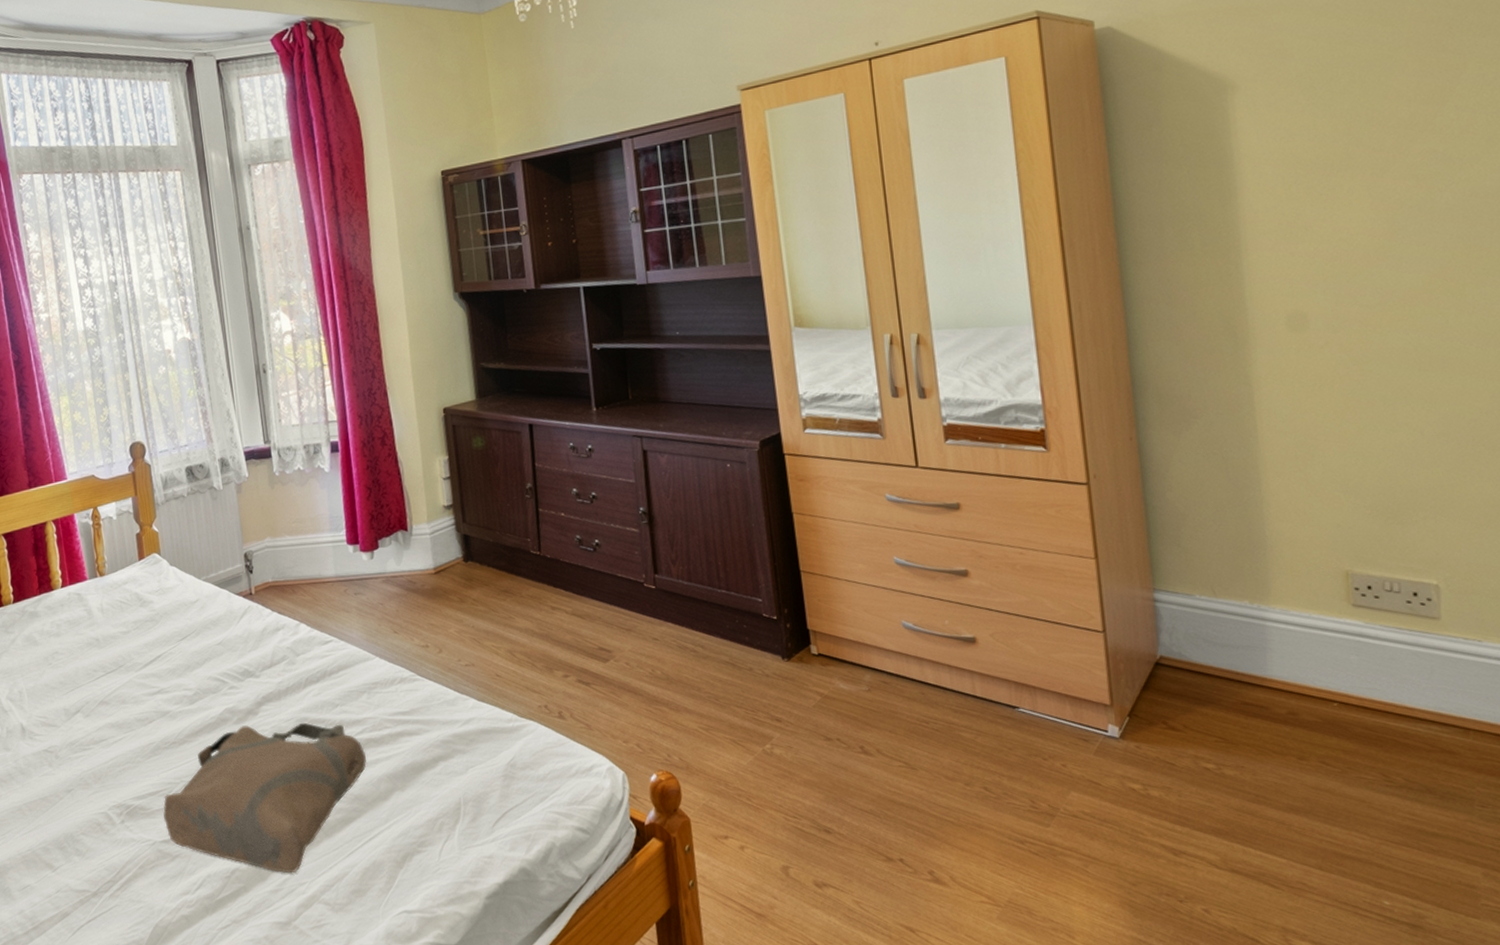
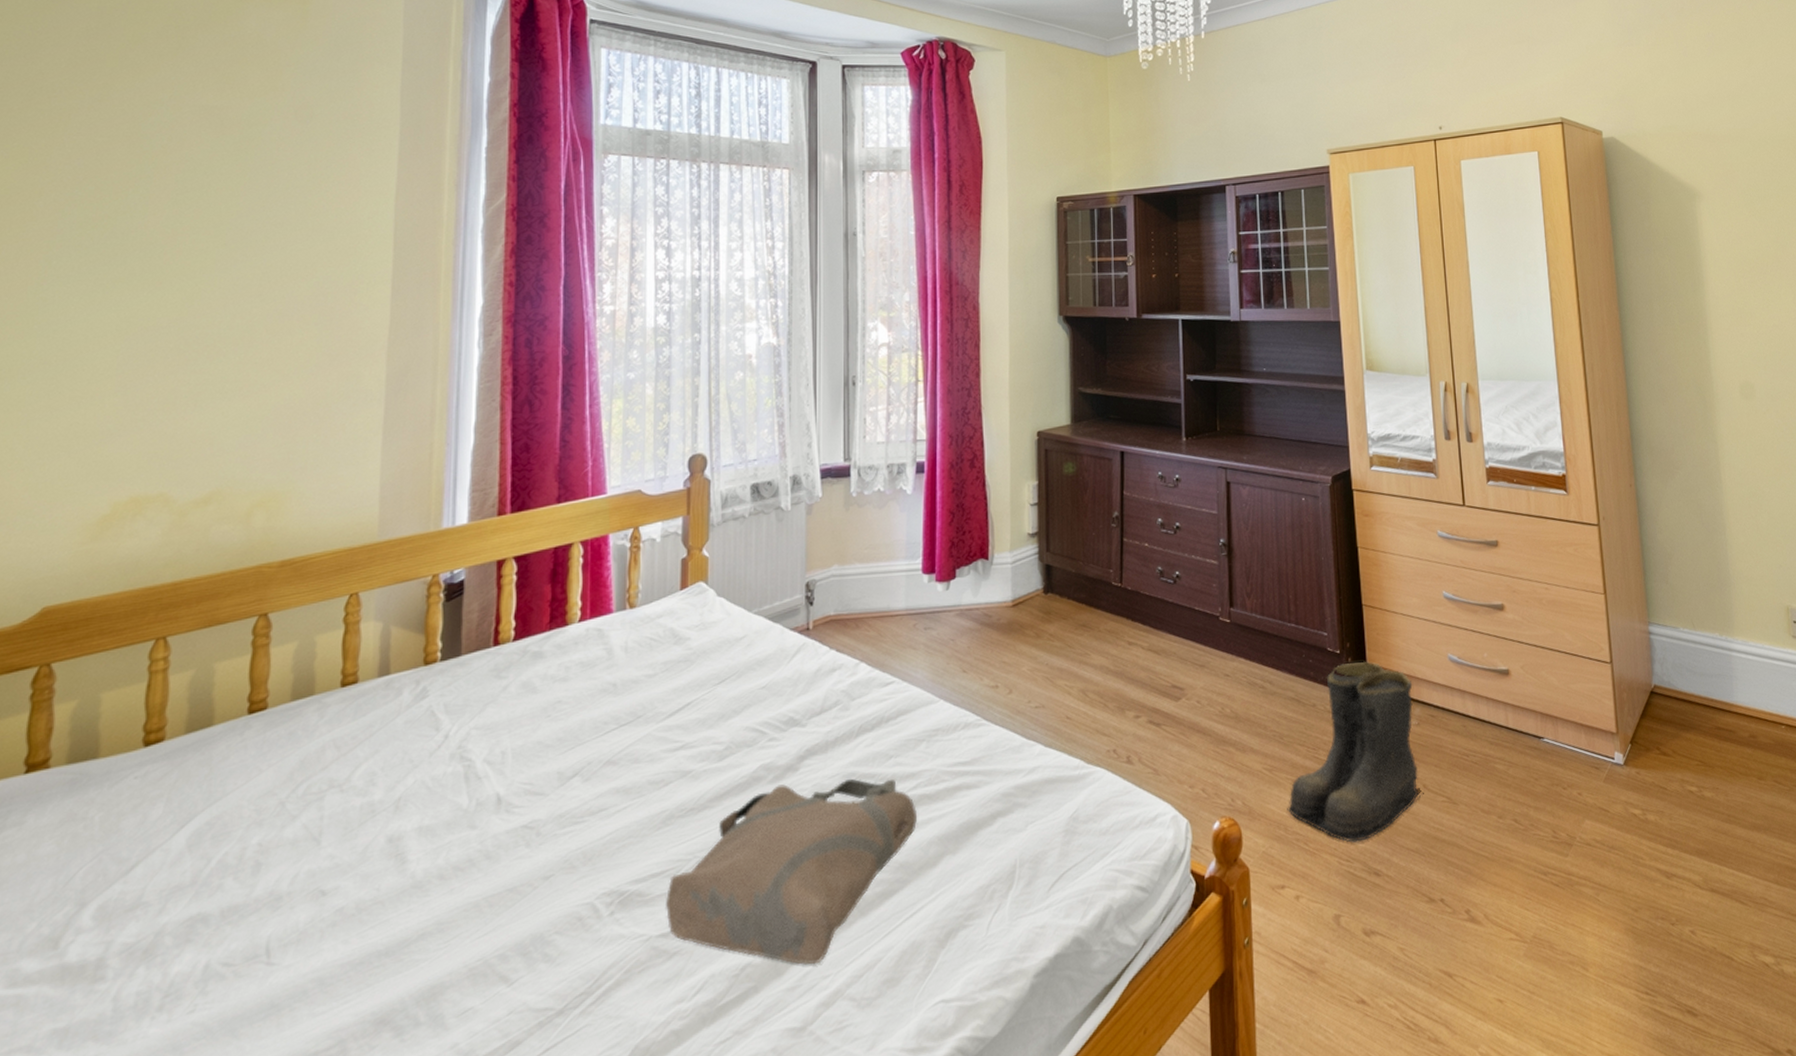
boots: none [726,627,876,801] -> present [1287,661,1423,843]

